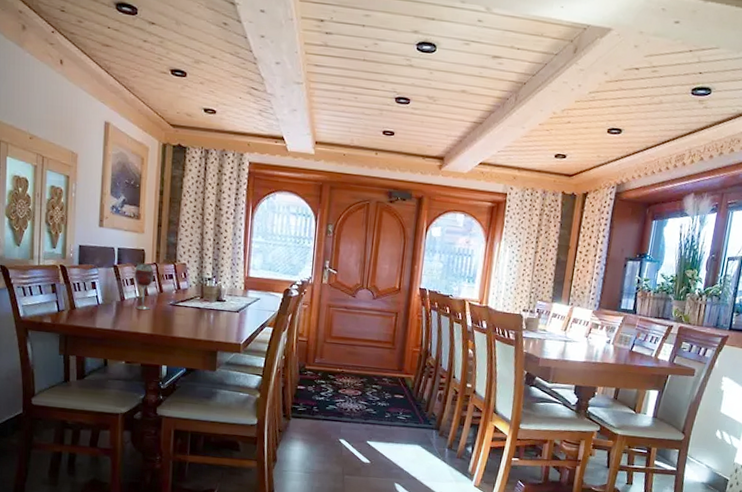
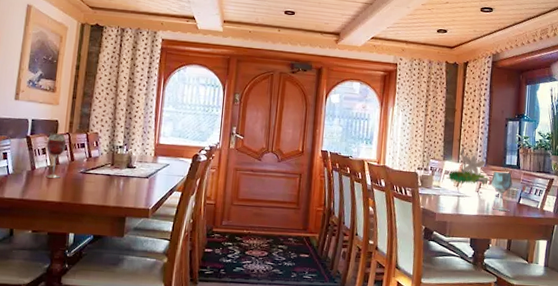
flower arrangement: none [553,287,601,331] -> present [446,146,490,186]
wine glass: none [601,315,627,358] -> present [490,171,513,211]

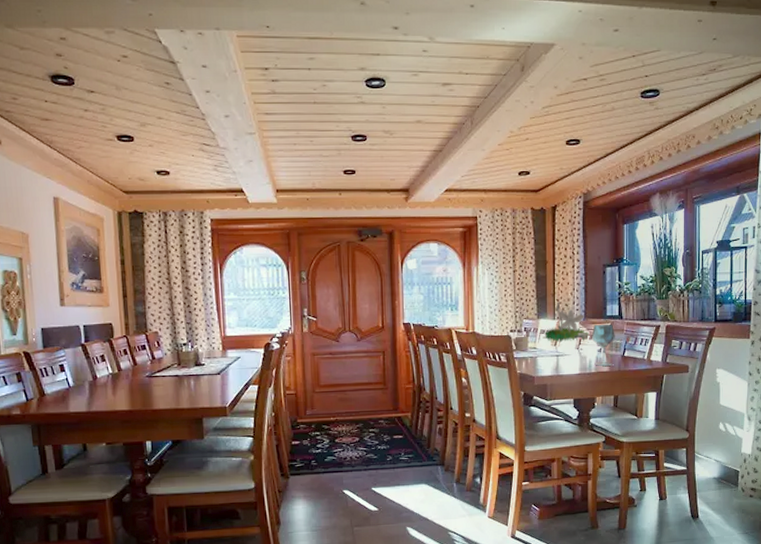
wineglass: present [44,132,67,179] -> none [104,337,126,386]

